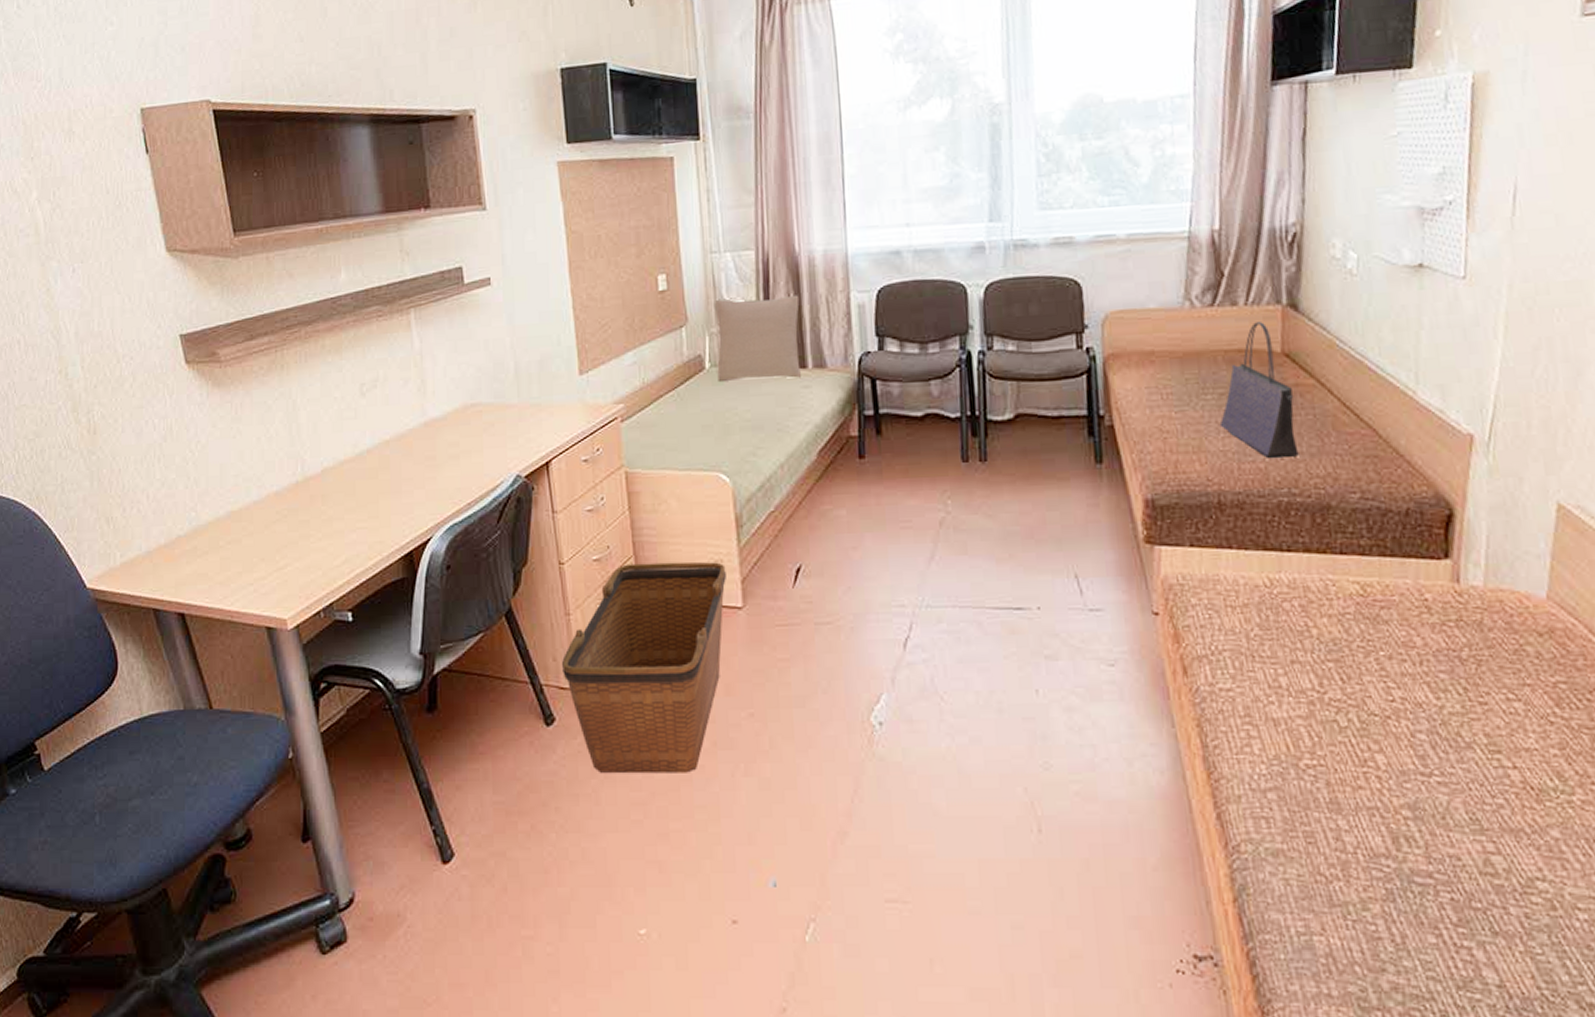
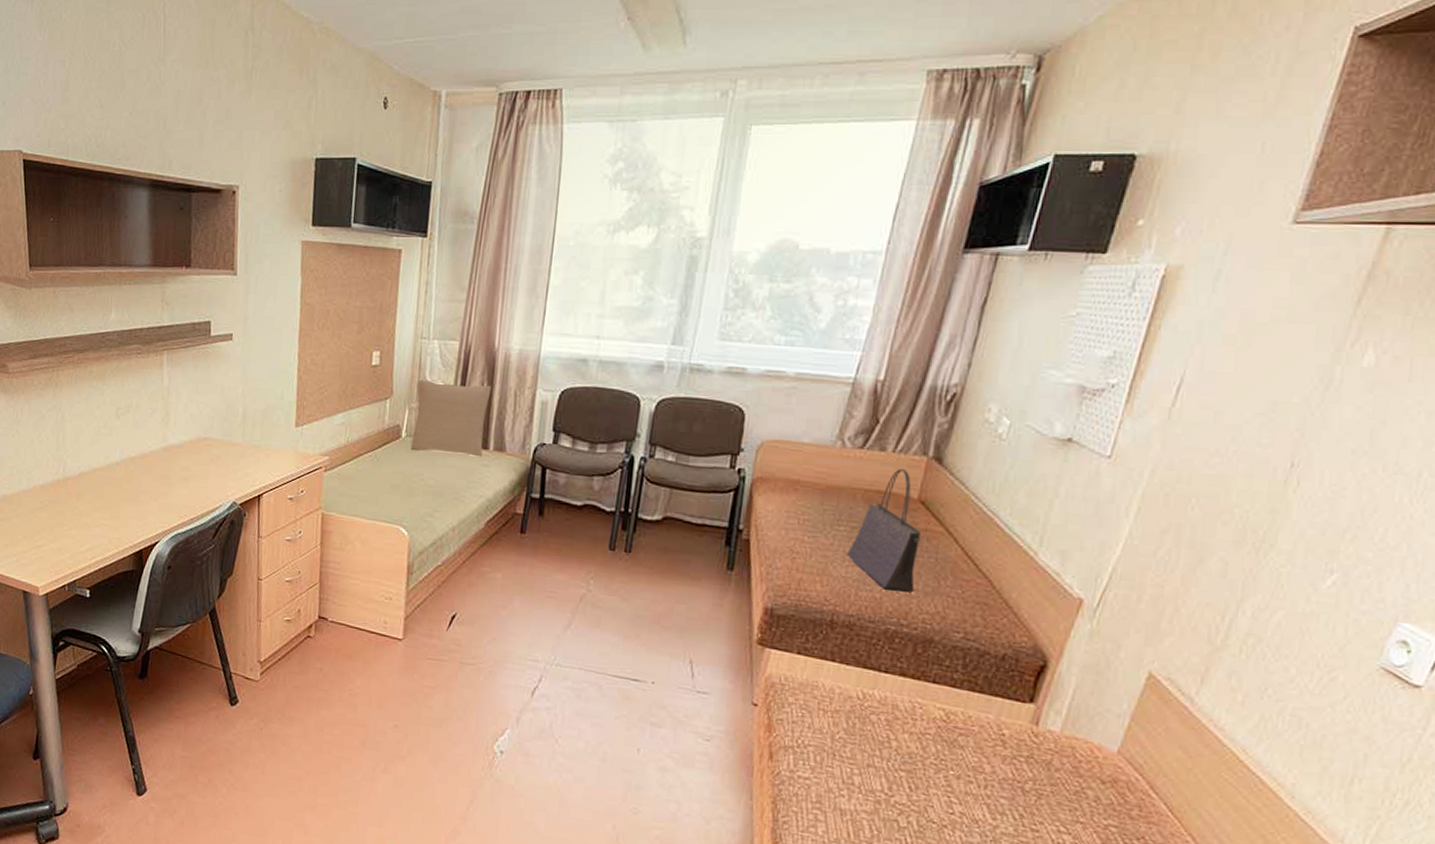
bicycle basket: present [562,561,726,774] -> none [249,588,393,762]

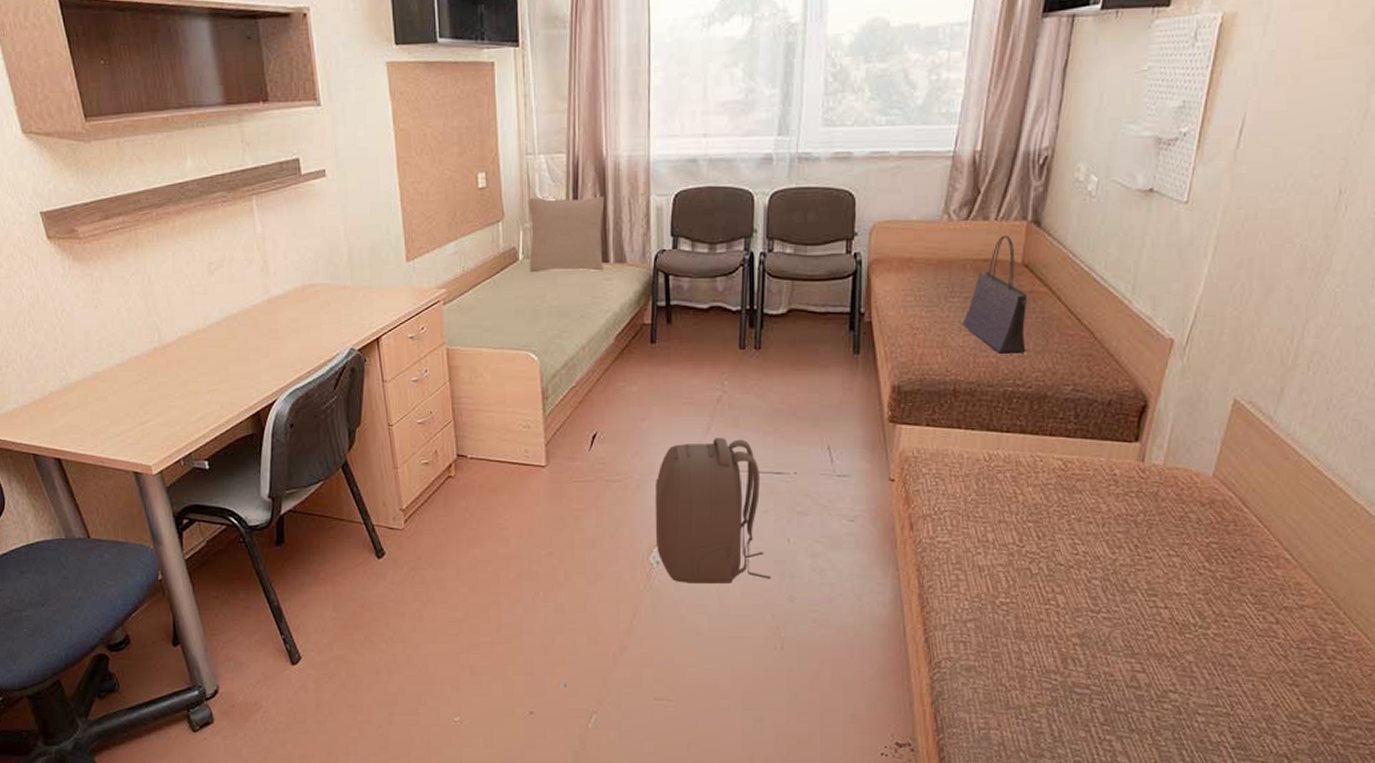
backpack: none [502,635,617,788] -> present [654,438,772,583]

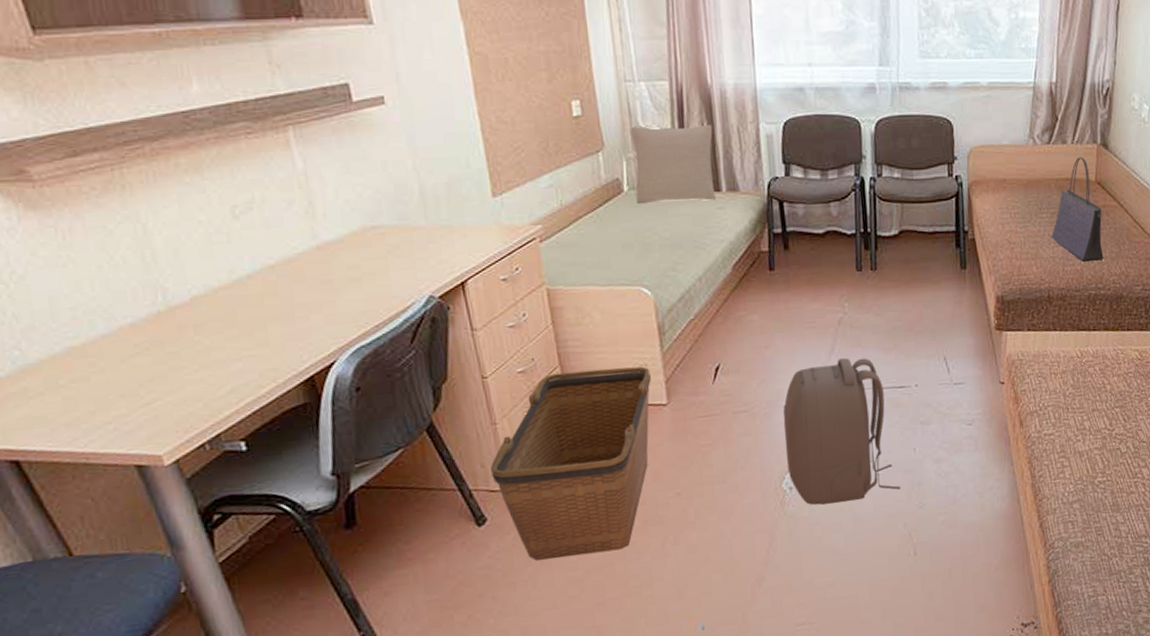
bicycle basket: none [391,426,532,598] -> present [491,366,651,561]

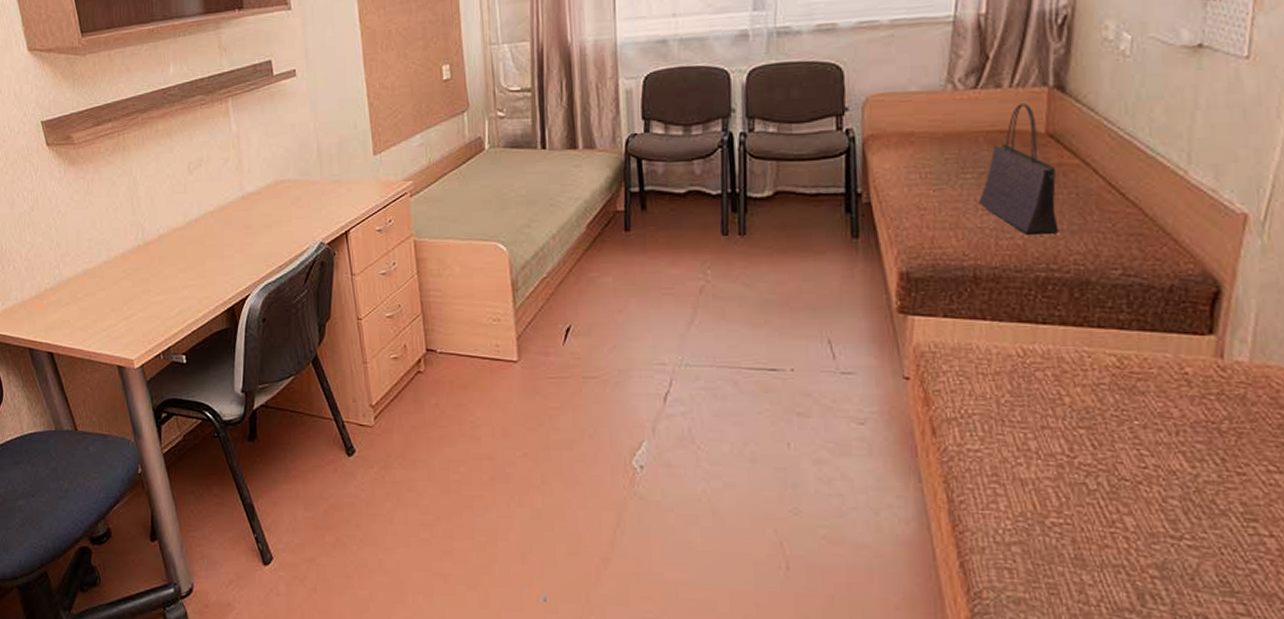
bicycle basket: present [491,366,651,561] -> none [361,320,503,501]
pillow: present [631,124,717,203] -> none [494,82,573,161]
backpack: present [783,358,901,505] -> none [635,331,771,492]

